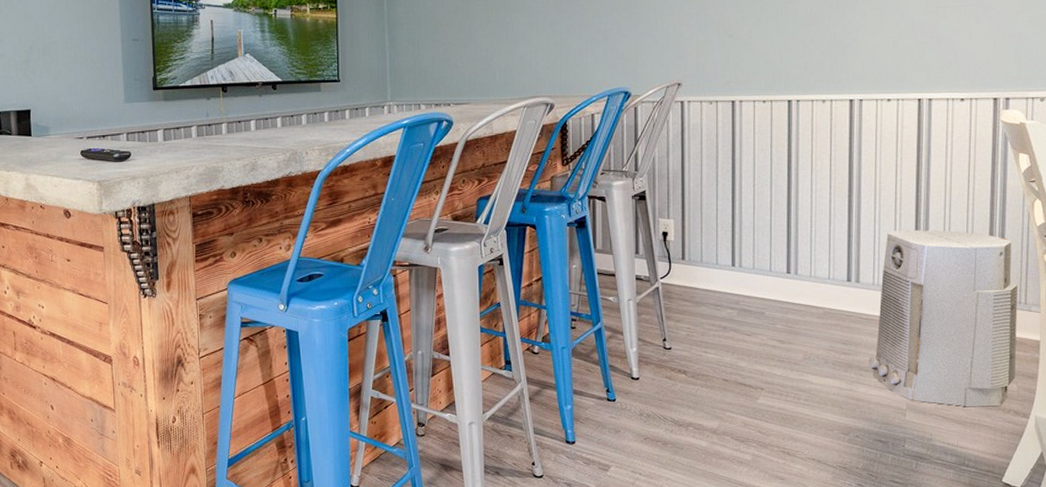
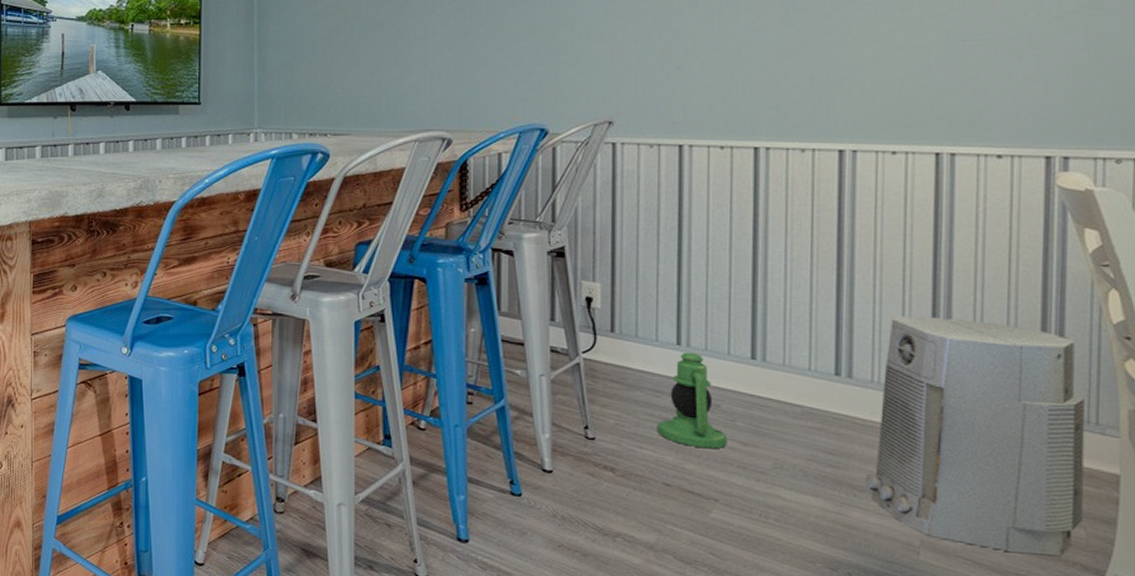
lantern: none [717,271,770,349] -> present [656,352,727,449]

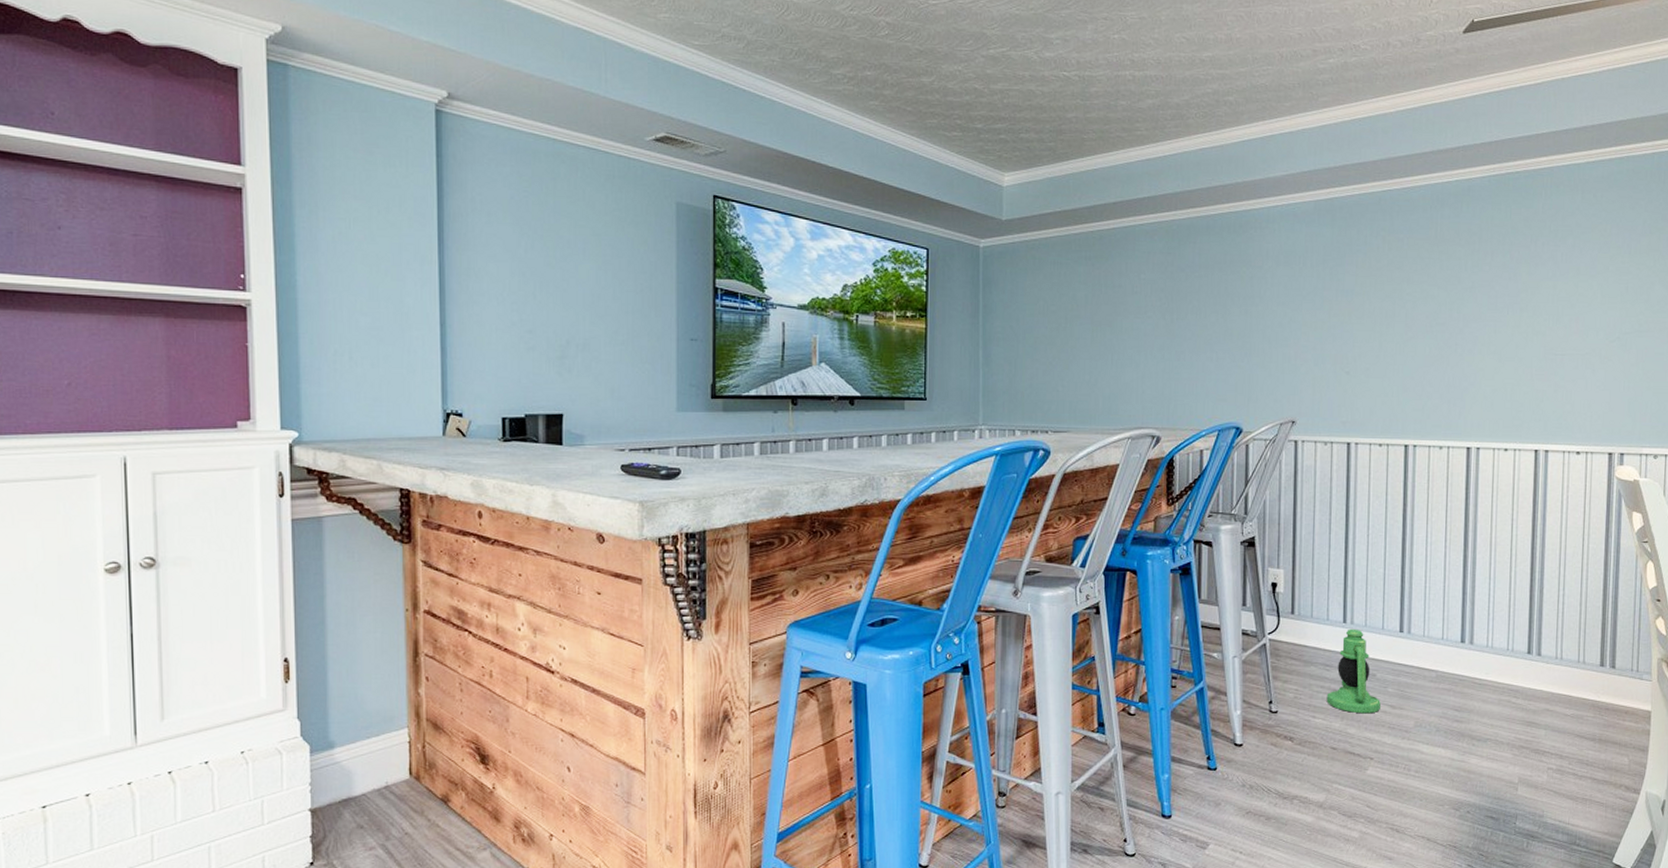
air purifier: present [864,315,1086,557] -> none [1480,588,1630,782]

